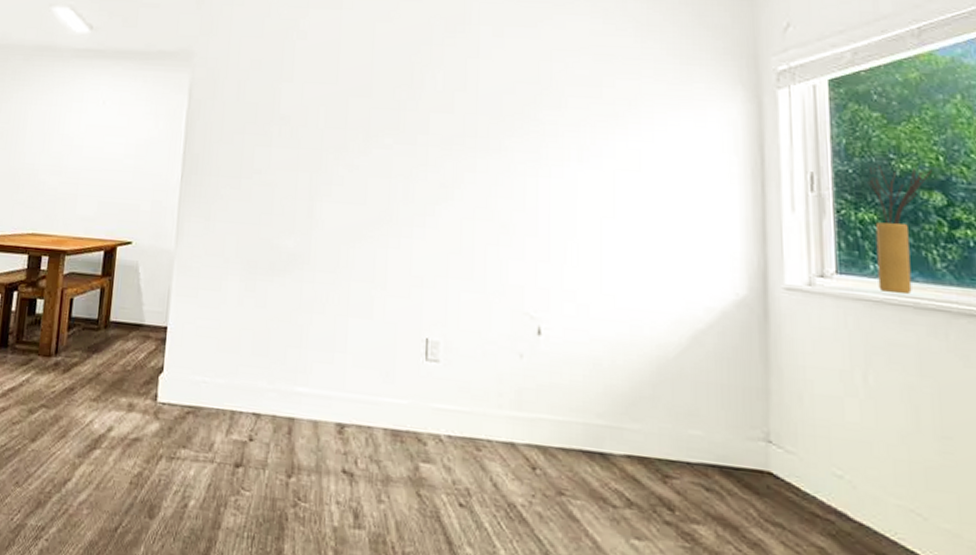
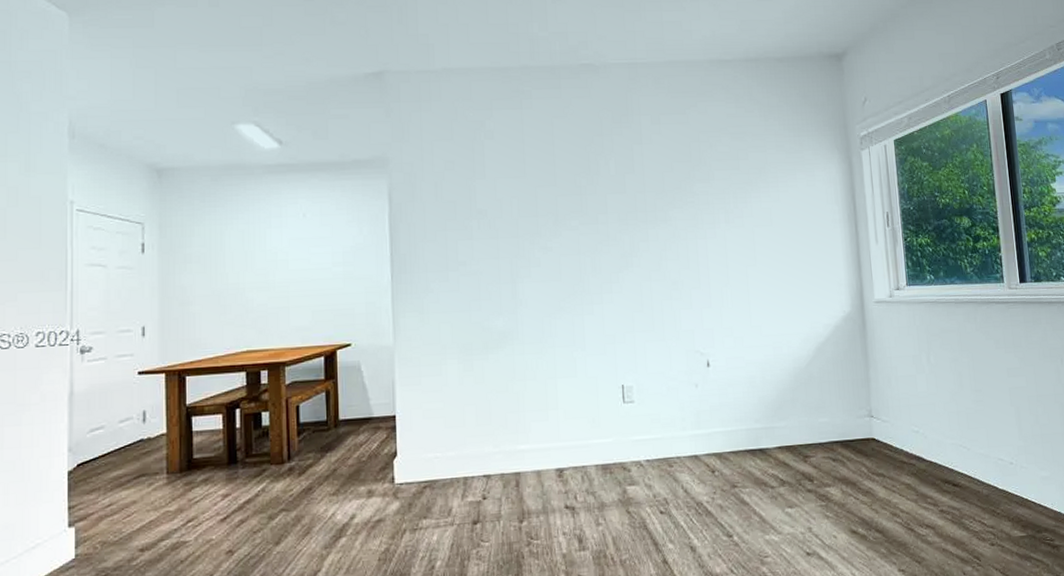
vase: present [867,165,933,295] -> none [922,201,962,295]

